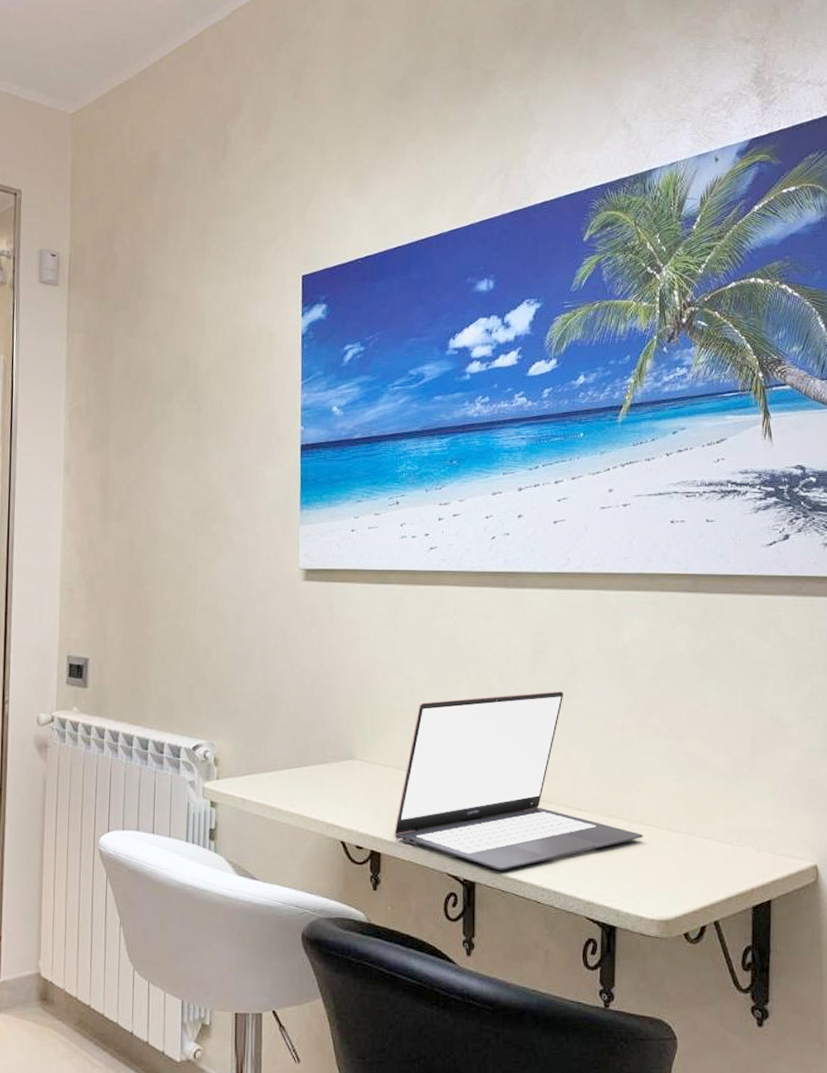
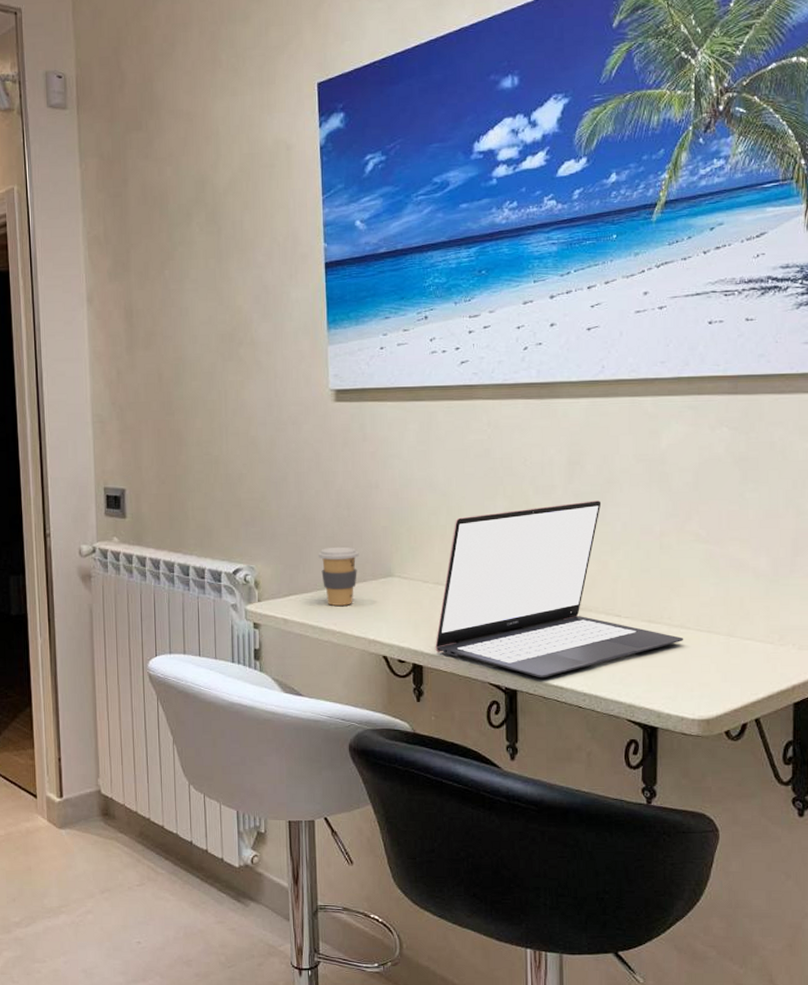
coffee cup: none [280,726,321,787] -> present [318,546,359,606]

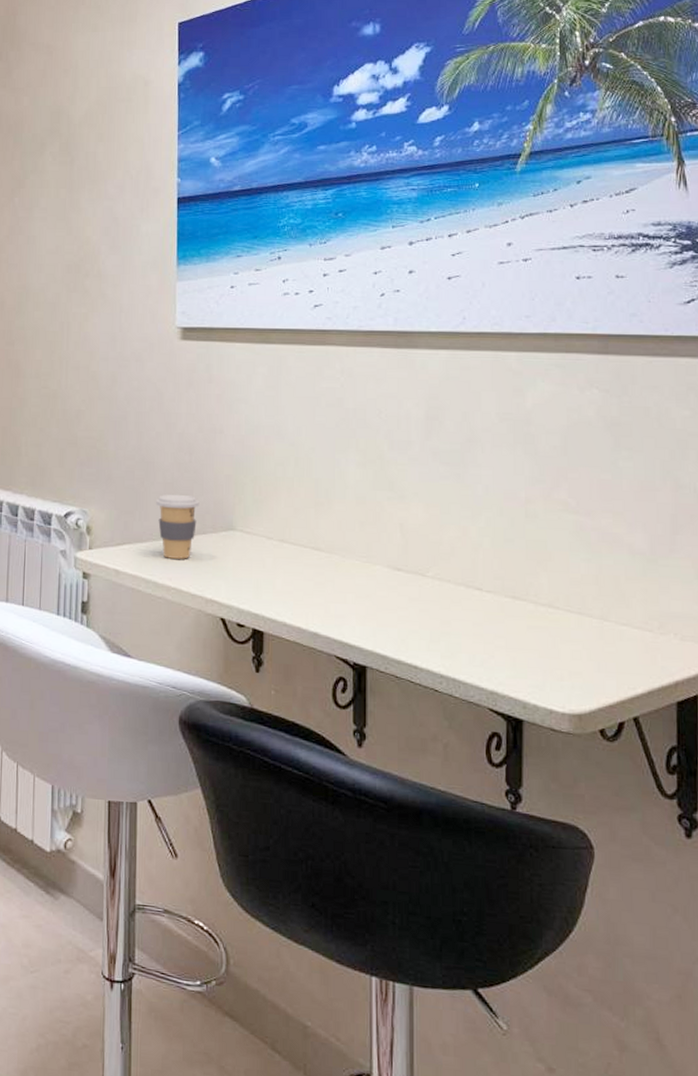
laptop: present [435,500,684,678] -> none [278,460,553,655]

